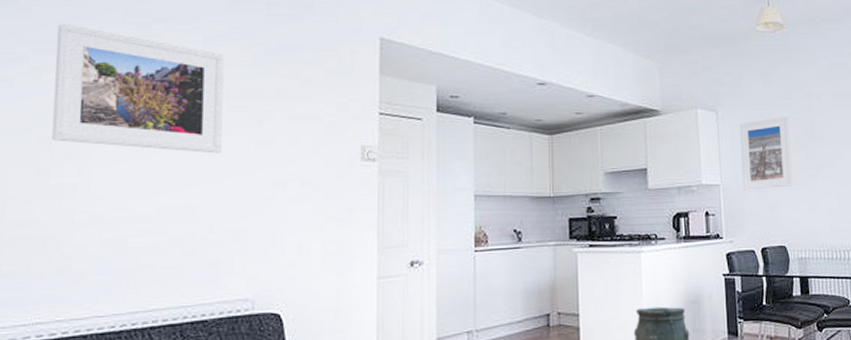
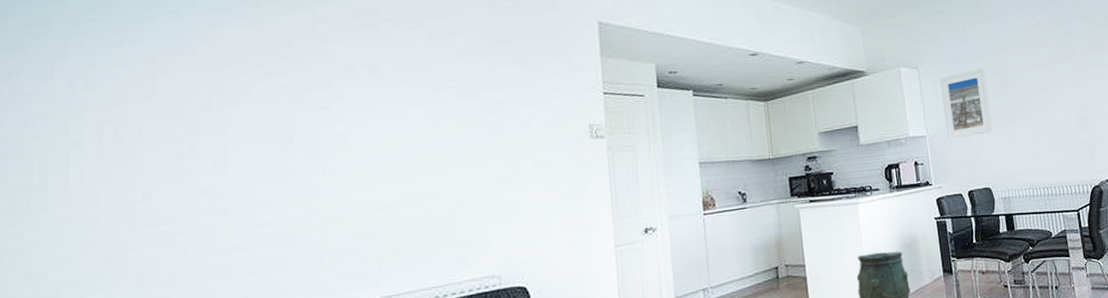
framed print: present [52,23,224,154] -> none [288,29,457,143]

